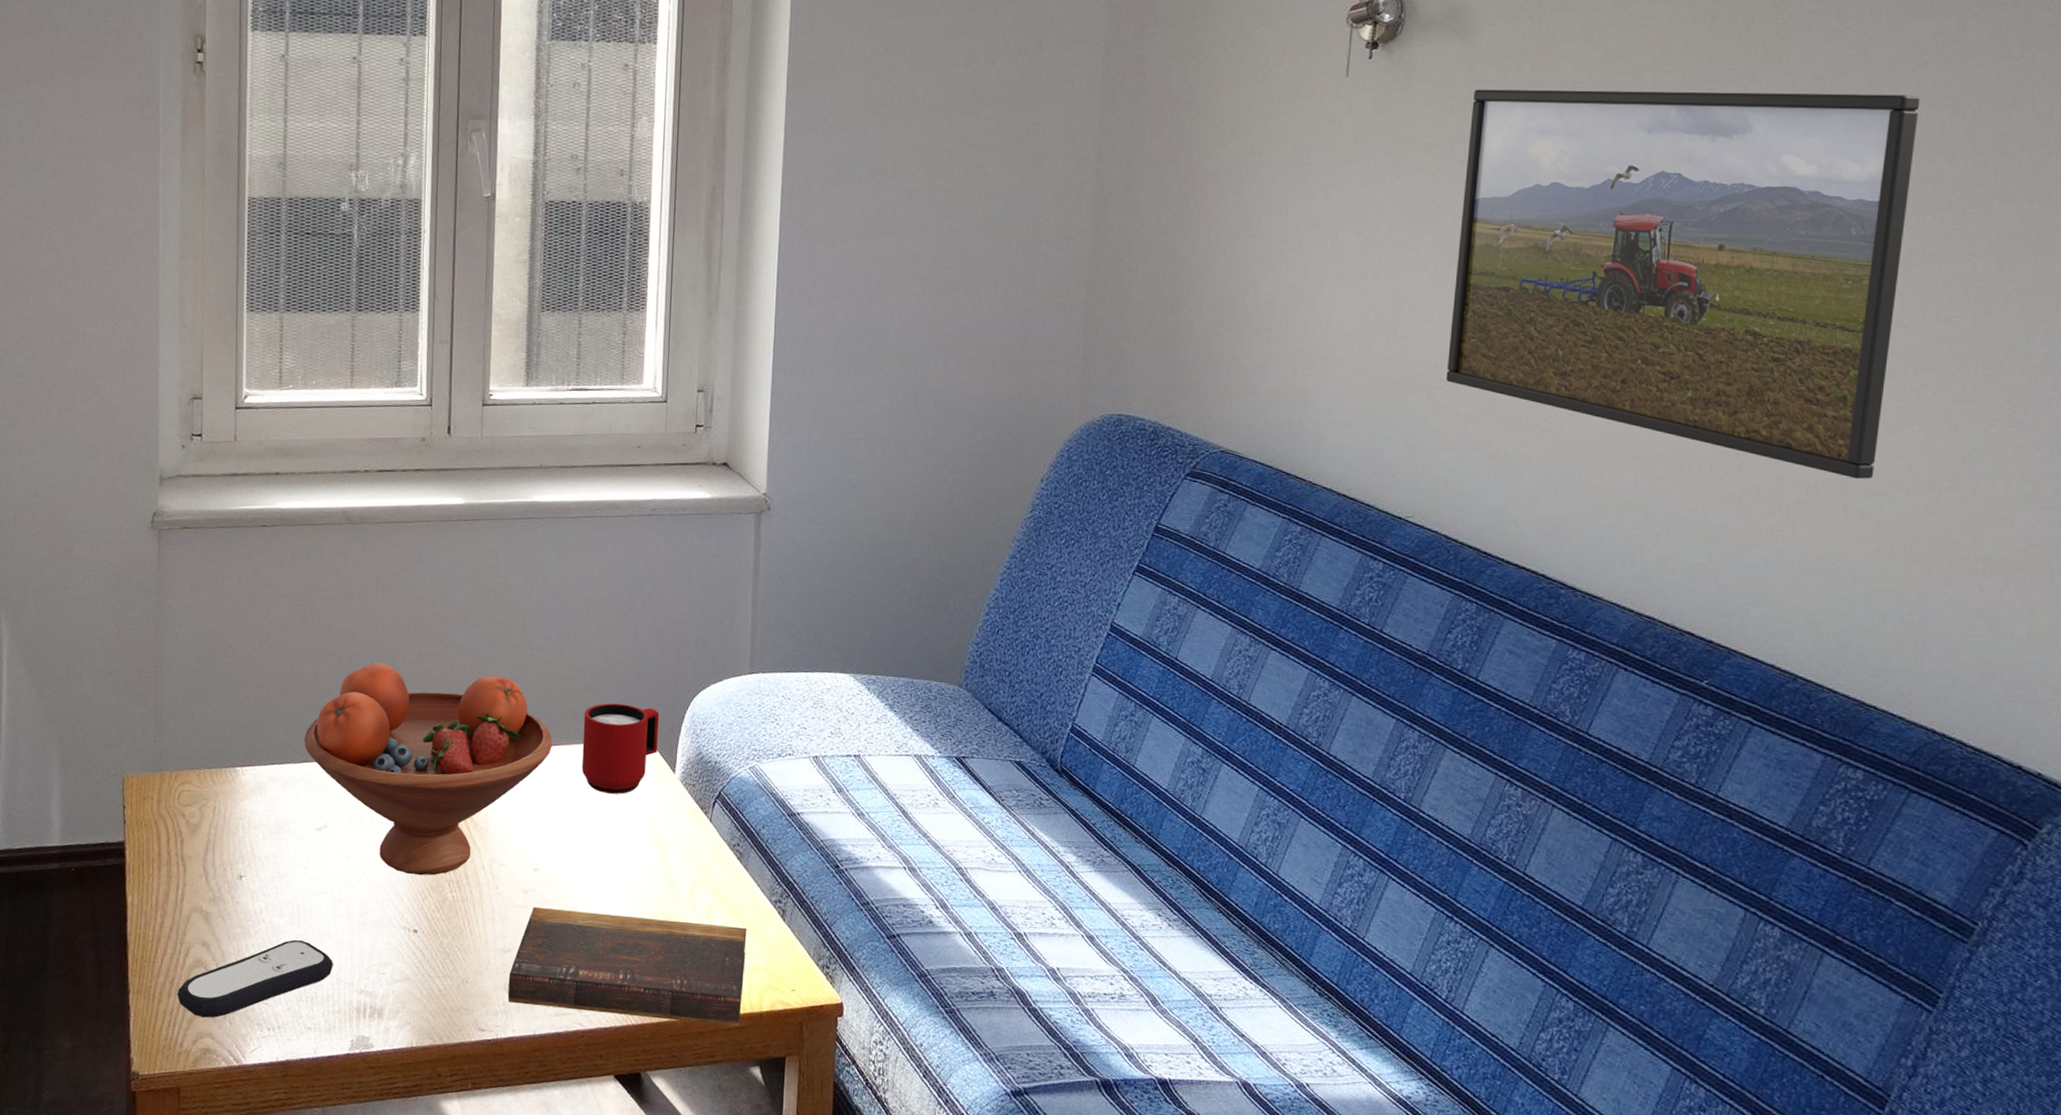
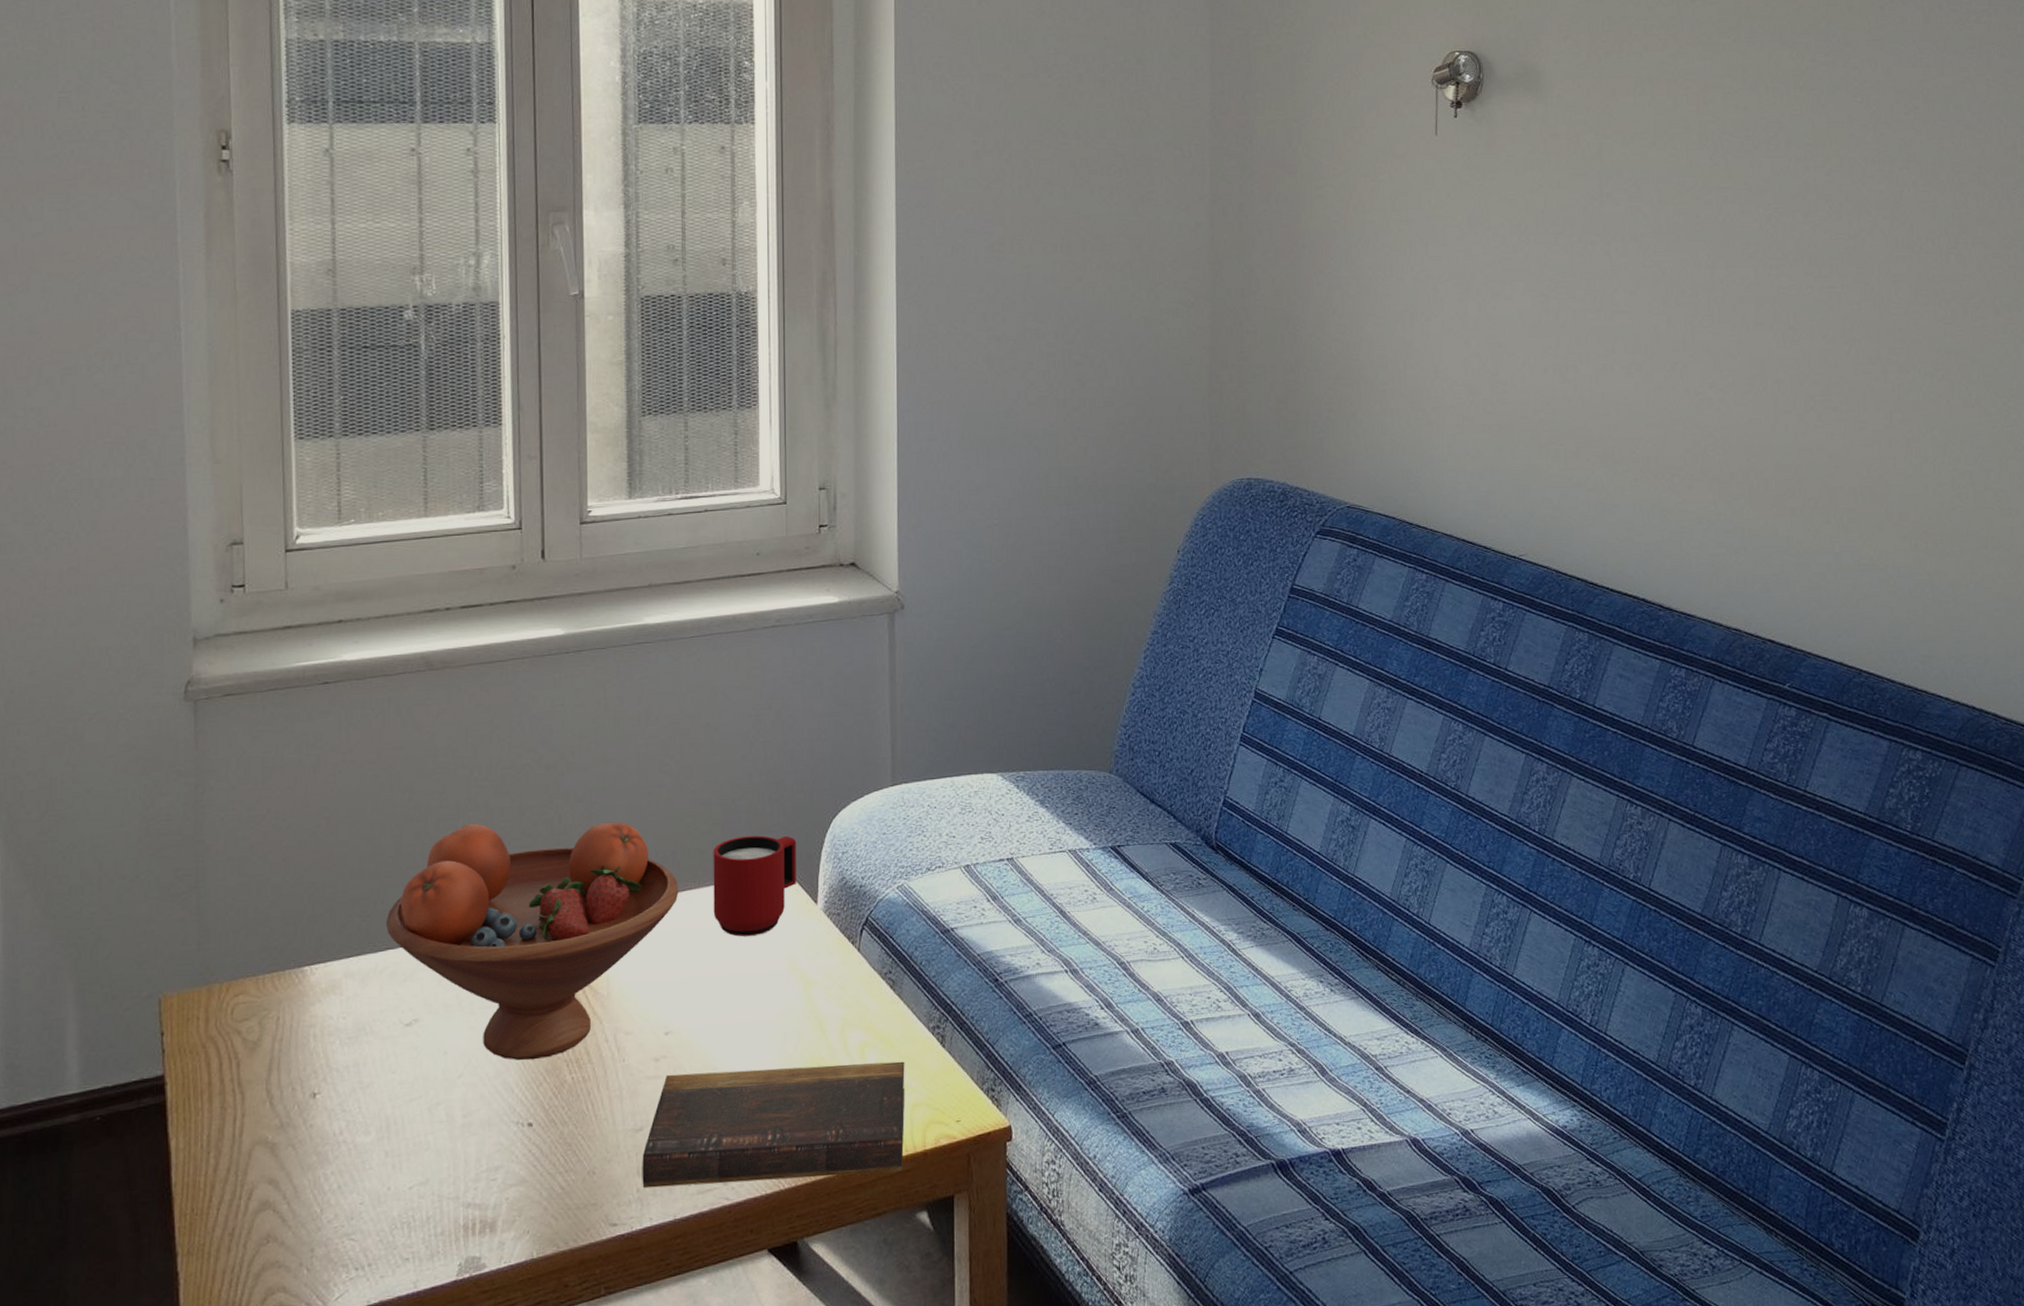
remote control: present [177,939,334,1018] -> none [239,1157,434,1270]
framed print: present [1446,89,1920,479] -> none [1545,135,1914,484]

